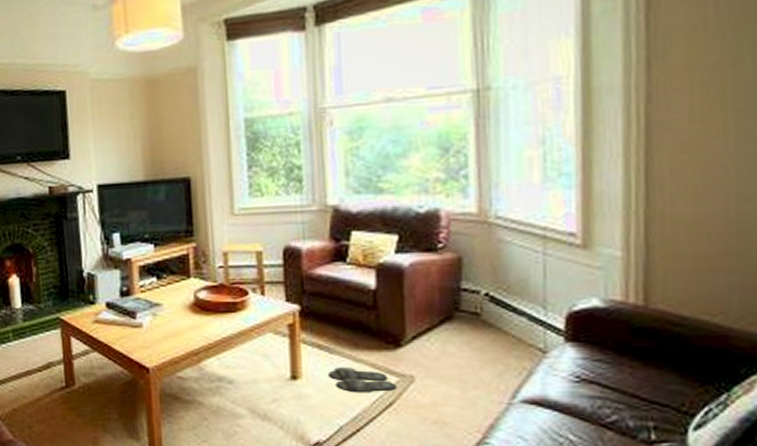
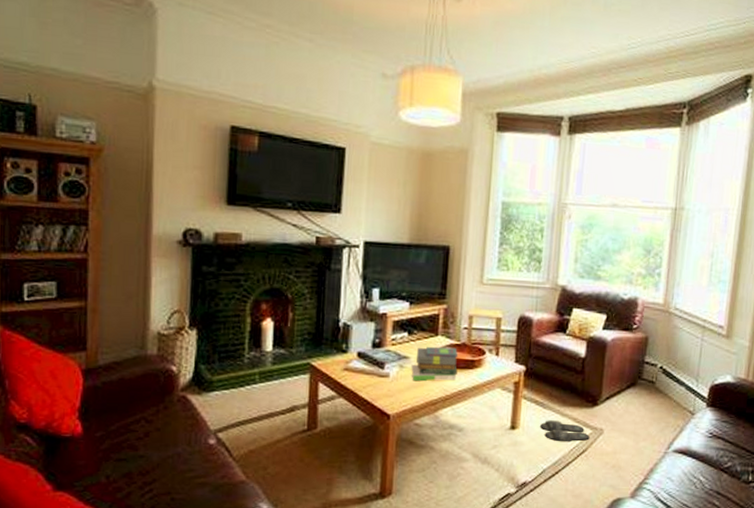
books: none [165,289,219,330] -> present [411,346,459,382]

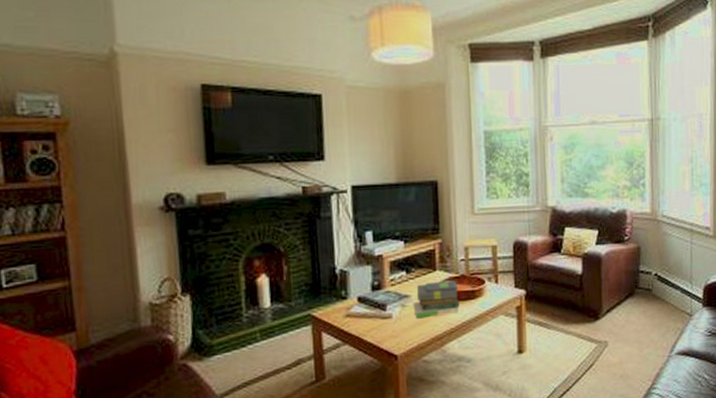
slippers: present [540,420,590,441] -> none [547,339,596,359]

